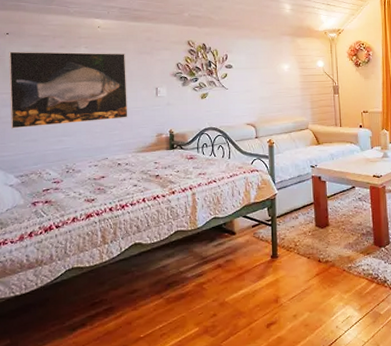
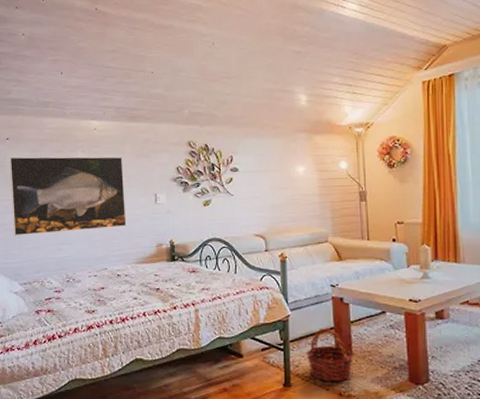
basket: none [291,203,329,251] -> present [306,328,353,383]

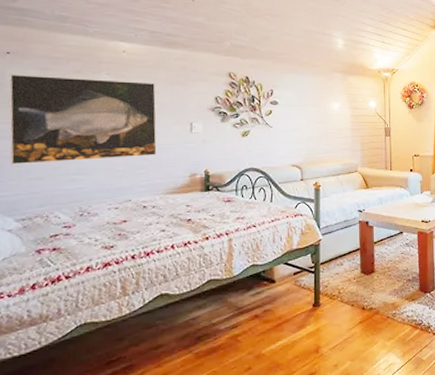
basket: present [306,328,353,383] -> none [335,249,375,299]

